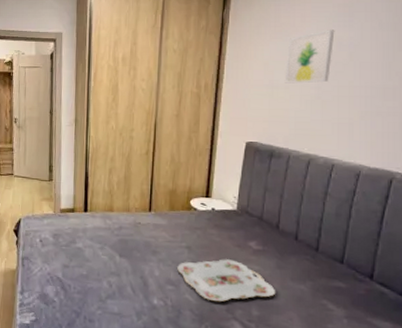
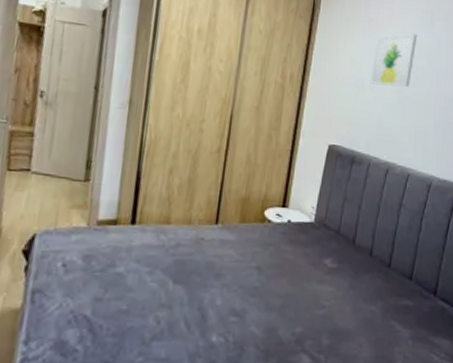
serving tray: present [177,259,276,302] -> none [243,280,348,333]

